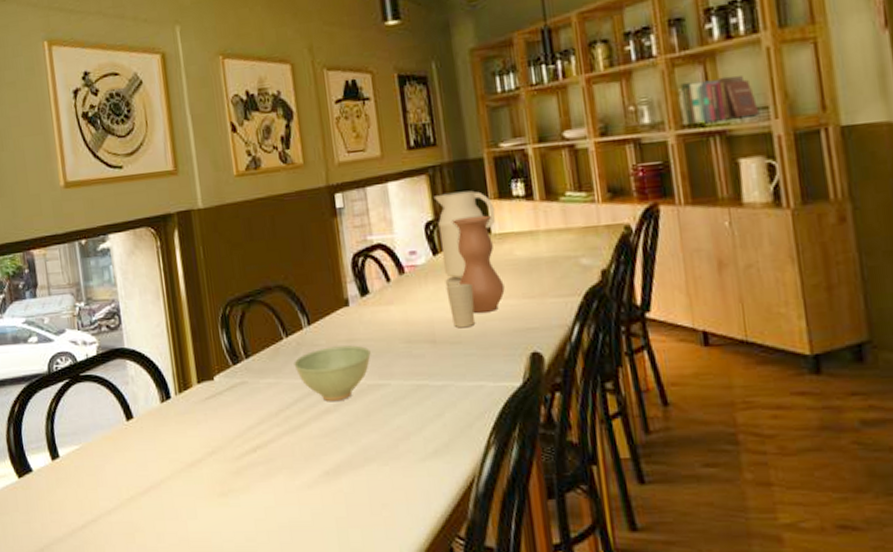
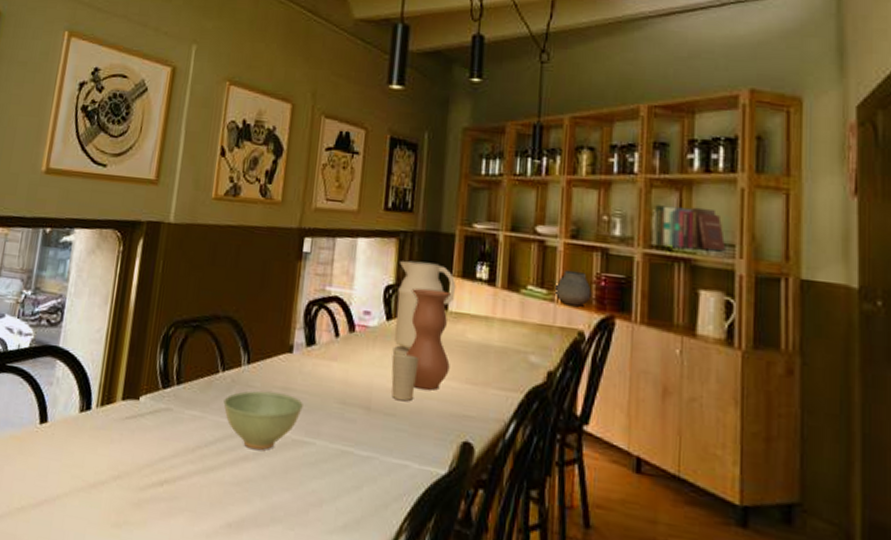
ceramic pot: none [594,167,632,204] -> present [556,269,592,308]

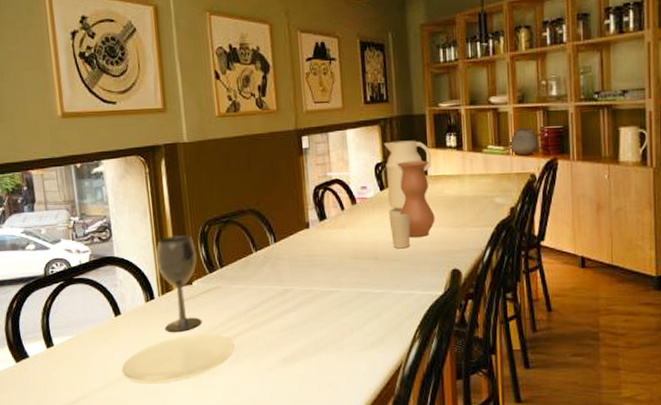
plate: none [28,465,172,527] -> present [121,333,235,384]
wine glass: none [93,332,155,461] -> present [156,235,202,332]
bowl: present [223,391,303,451] -> none [261,260,325,304]
books: present [652,205,726,252] -> none [581,62,638,98]

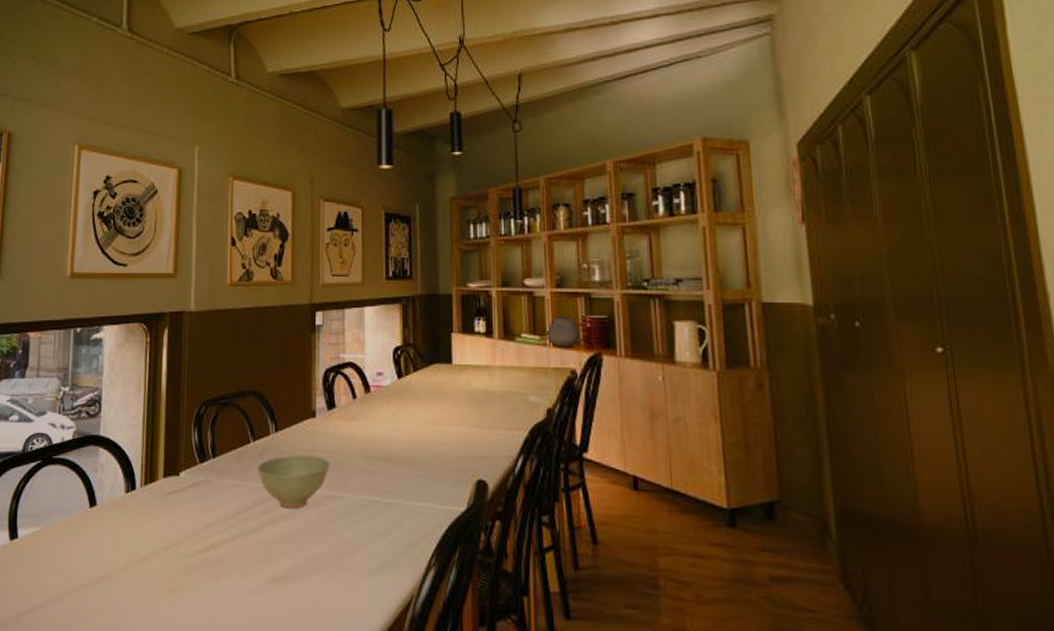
plate: present [121,333,235,384] -> none [87,537,218,597]
wine glass: present [156,235,202,332] -> none [142,415,189,533]
bowl: none [261,260,325,304] -> present [257,455,330,509]
water jug: present [383,140,432,215] -> none [404,322,458,409]
cup: present [389,213,411,249] -> none [406,407,431,450]
vase: present [396,160,435,237] -> none [417,346,459,437]

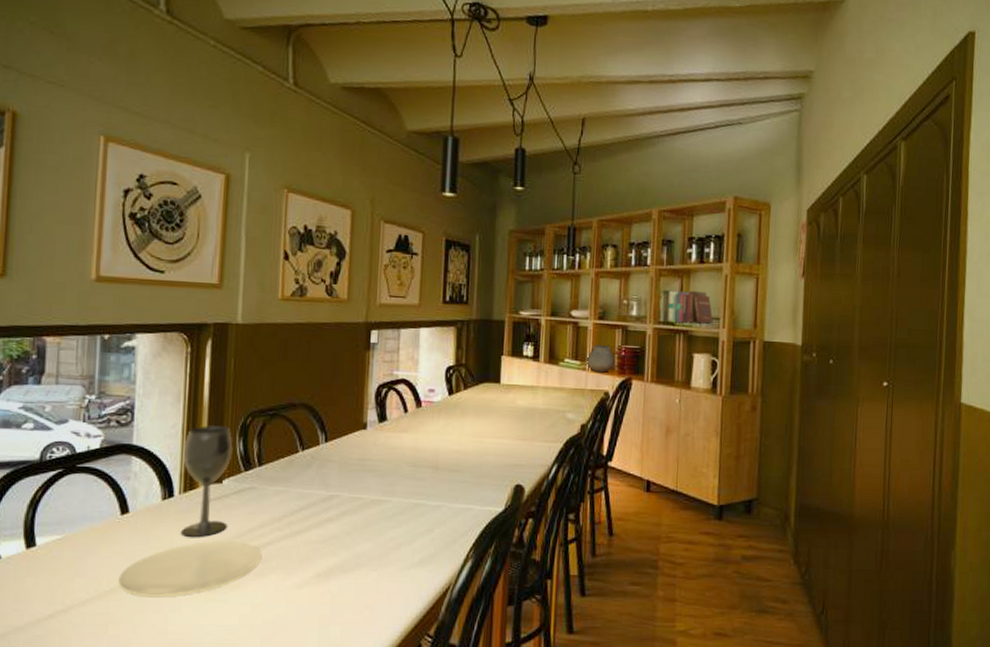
plate: none [87,537,218,597] -> present [118,540,262,598]
wine glass: none [142,415,189,533] -> present [180,425,234,537]
bowl: present [257,455,330,509] -> none [305,463,379,512]
books: none [627,248,695,286] -> present [660,290,714,324]

